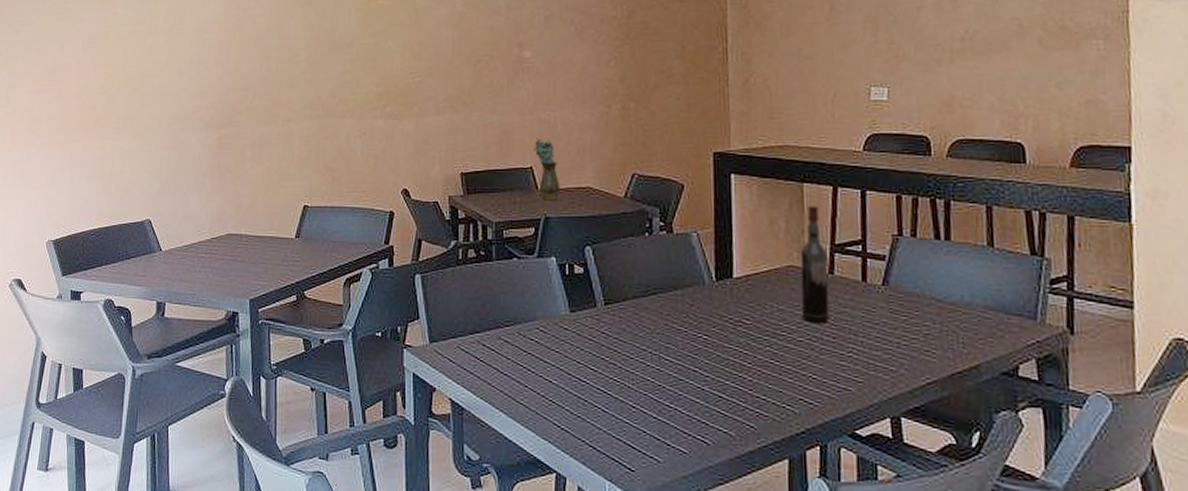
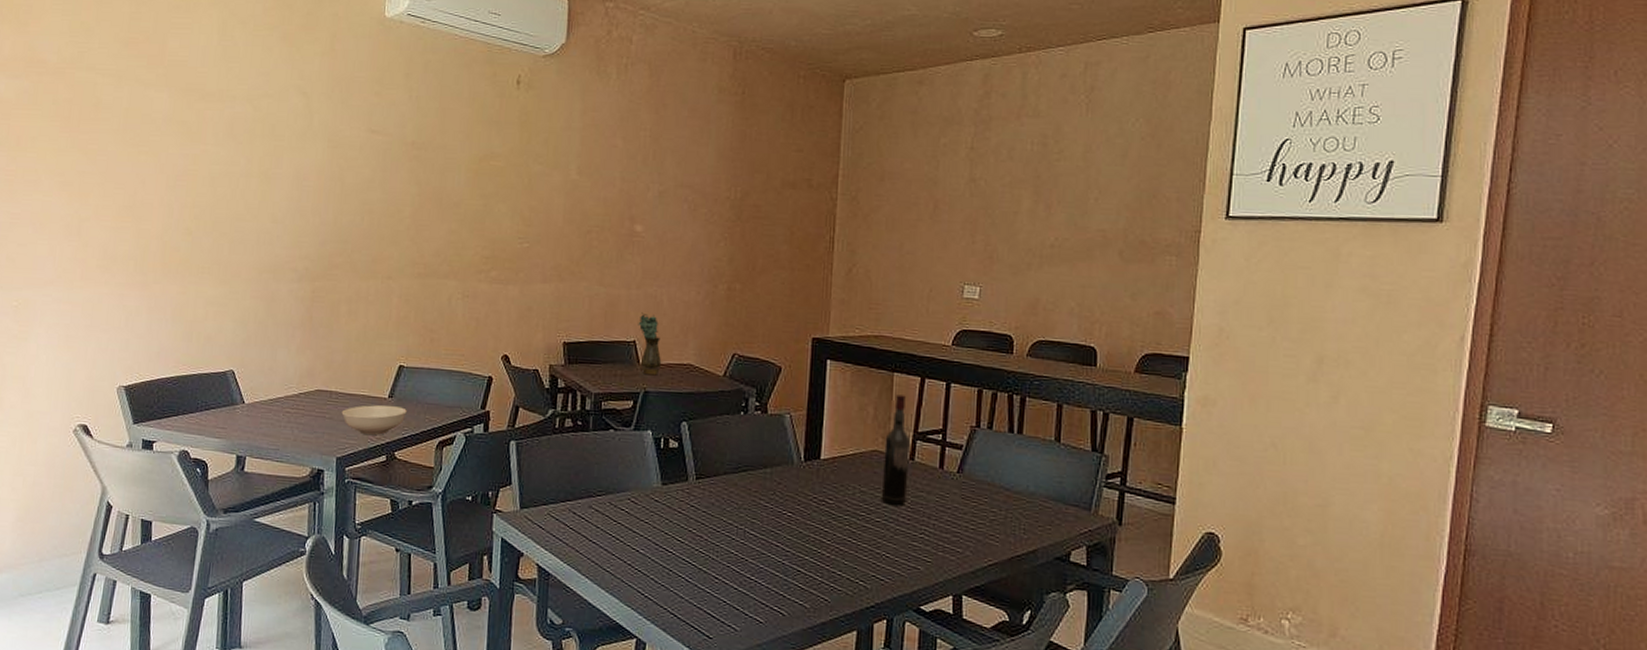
bowl: none [252,245,314,276] -> present [341,405,407,436]

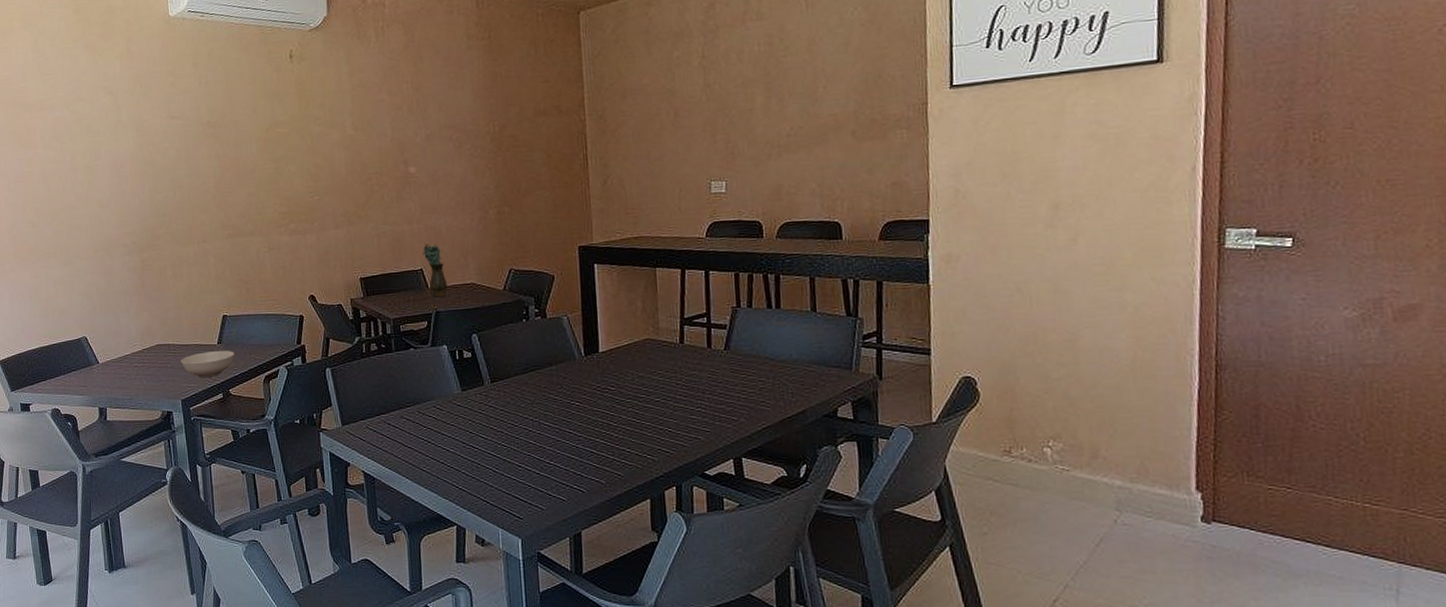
wine bottle: present [881,394,910,505] -> none [655,287,681,385]

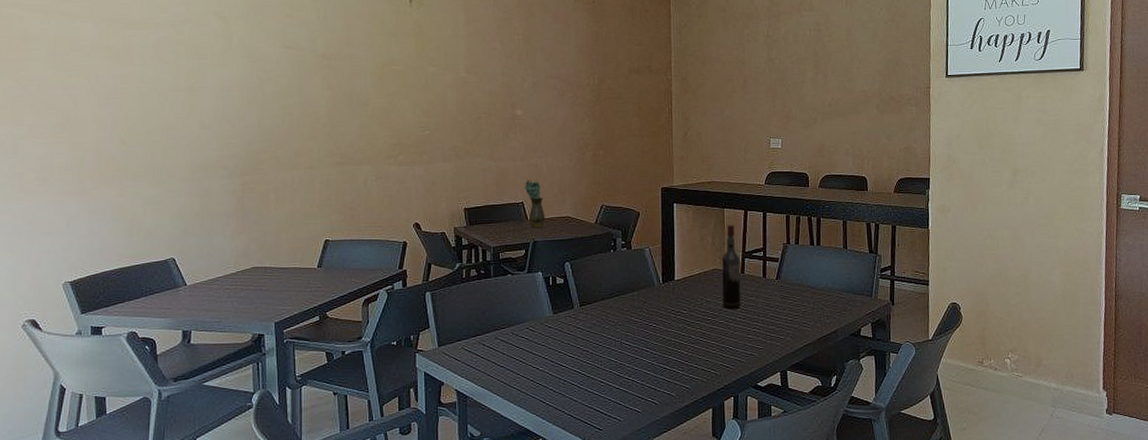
bowl: present [180,350,235,378] -> none [276,273,335,301]
wine bottle: none [655,287,681,385] -> present [721,225,741,309]

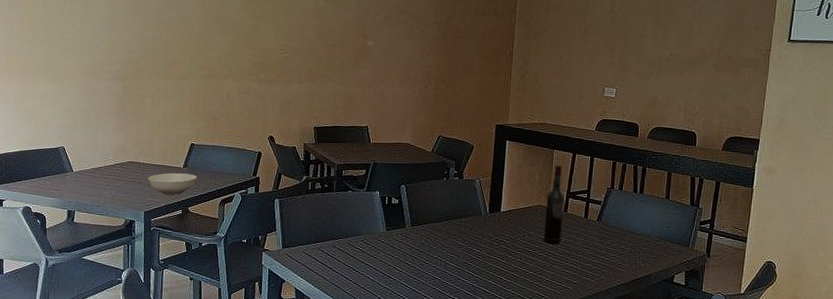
bowl: none [276,273,335,301] -> present [147,173,197,195]
vase: present [524,179,546,228] -> none [369,105,387,152]

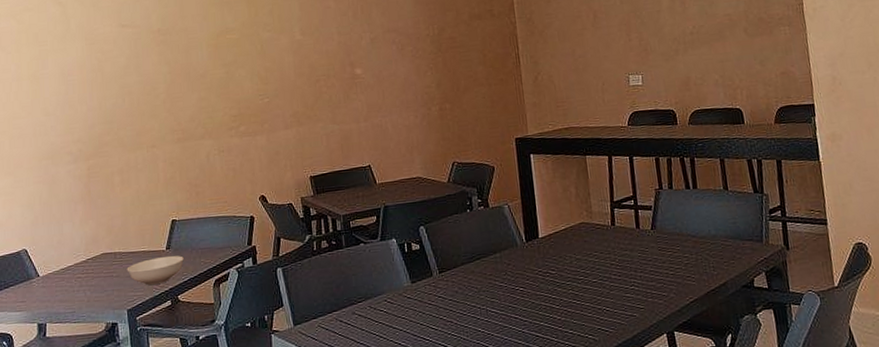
wine bottle: present [543,165,565,244] -> none [588,173,615,266]

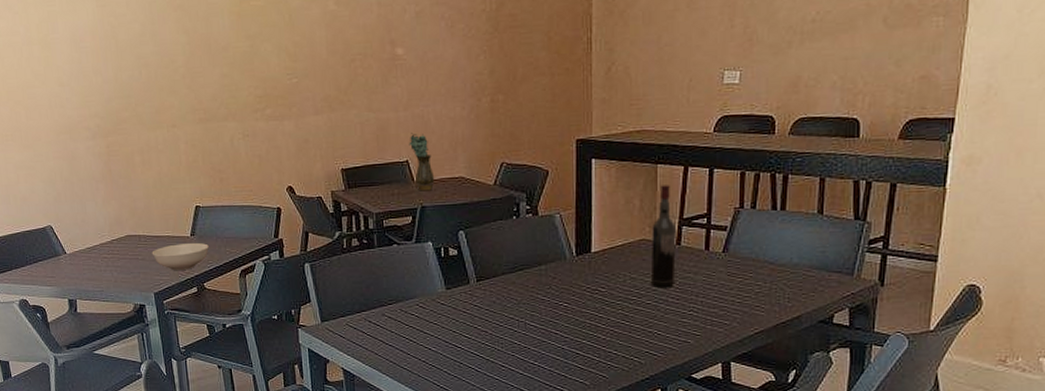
vase: none [370,140,396,193] -> present [409,133,435,191]
wine bottle: none [588,173,615,266] -> present [650,185,676,287]

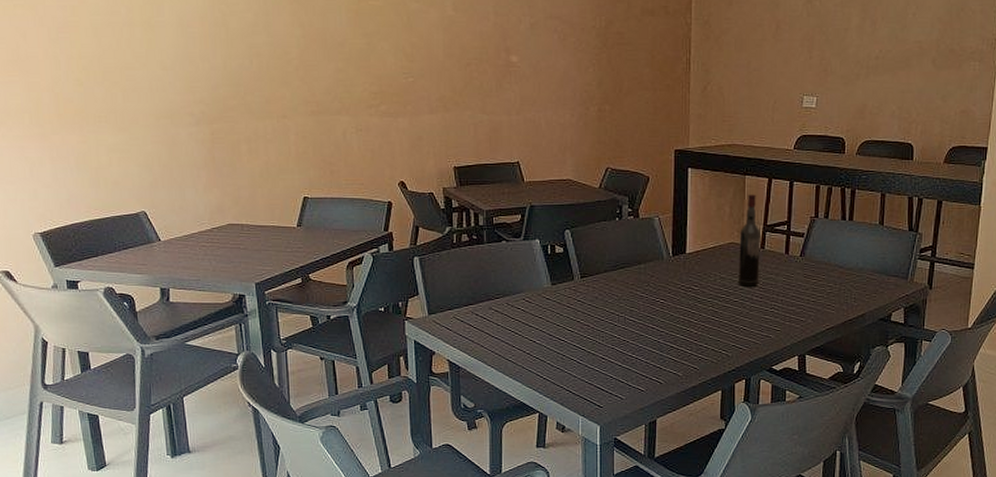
bowl: present [152,242,209,271] -> none [255,233,316,261]
vase: present [409,133,435,191] -> none [520,136,544,191]

